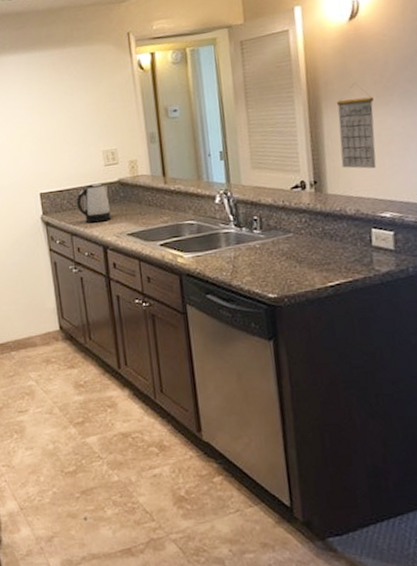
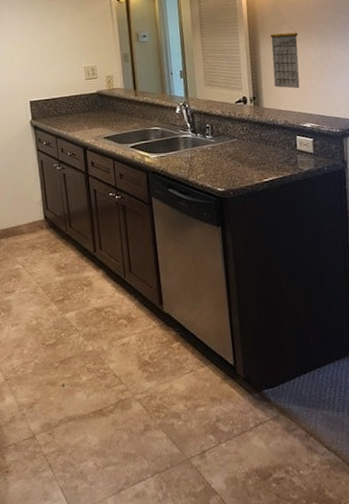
kettle: present [76,183,112,223] -> none [61,94,91,128]

